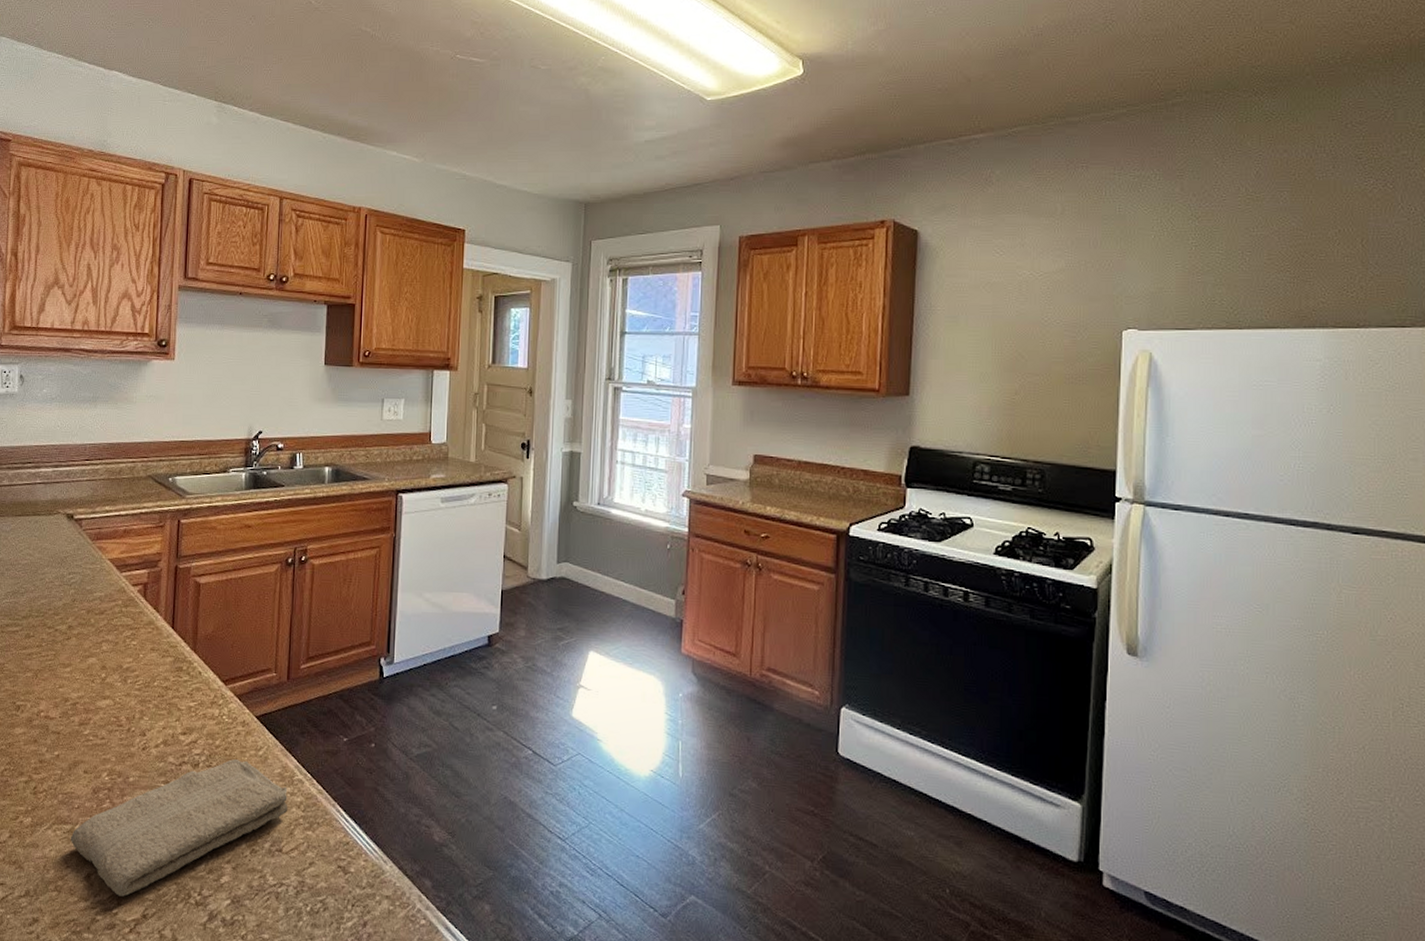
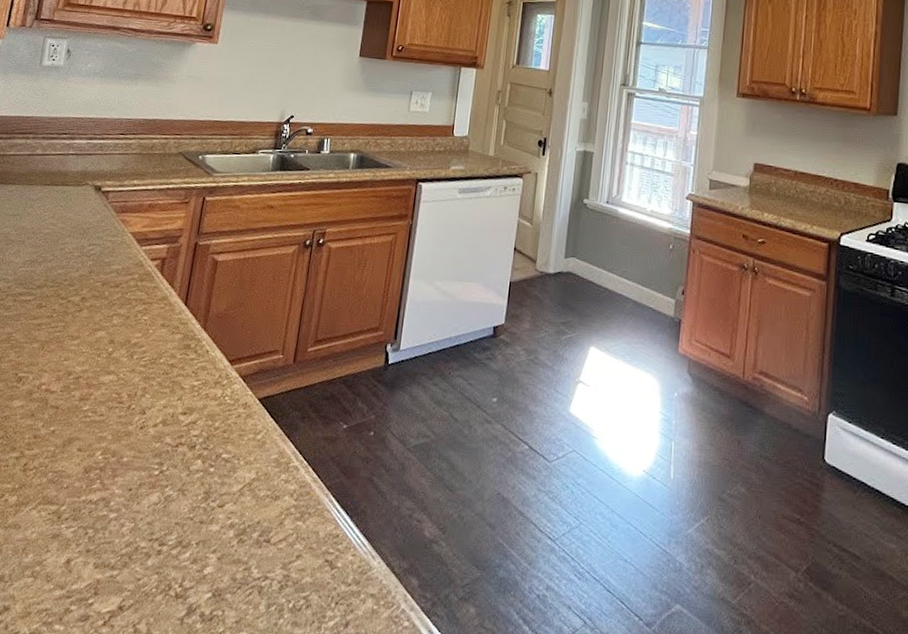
washcloth: present [70,759,288,897] -> none [54,442,282,586]

